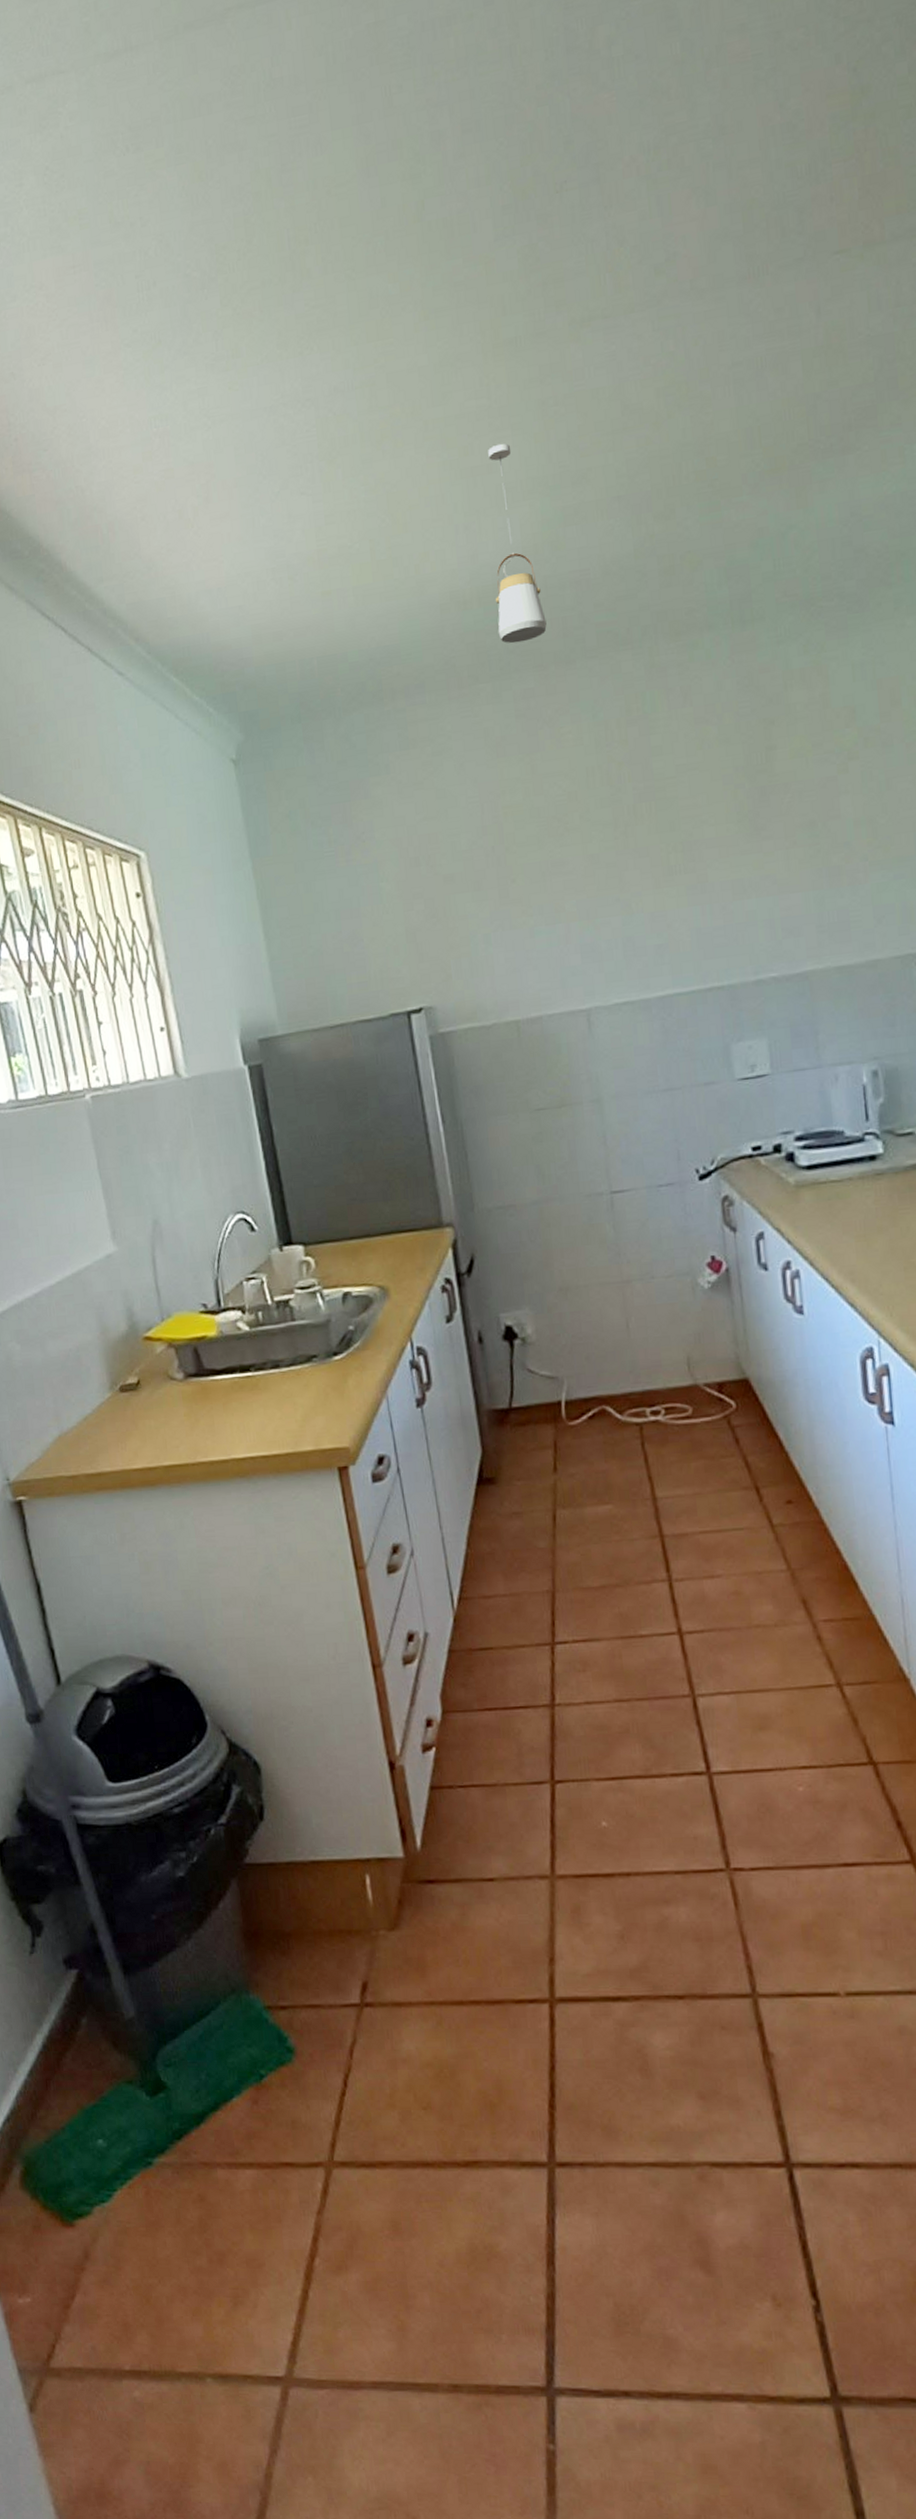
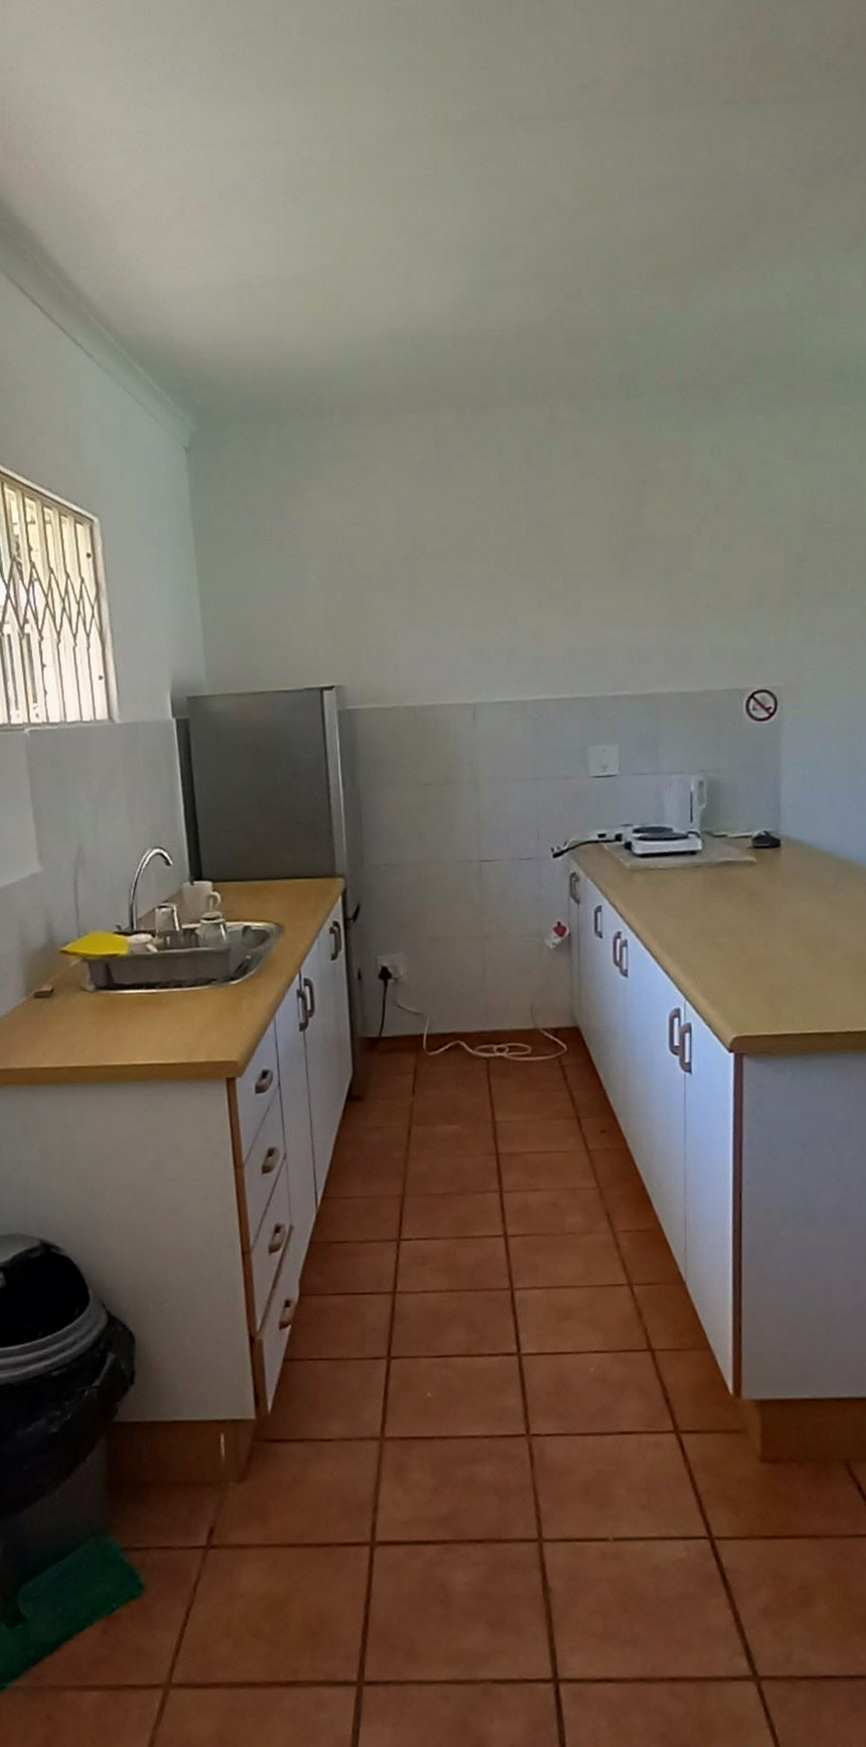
pendant light: present [488,444,547,644] -> none [425,211,467,384]

